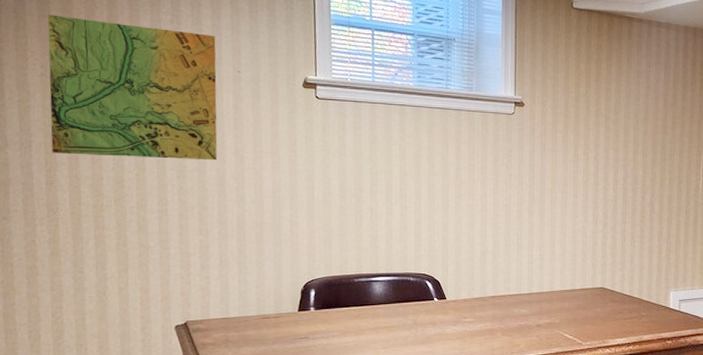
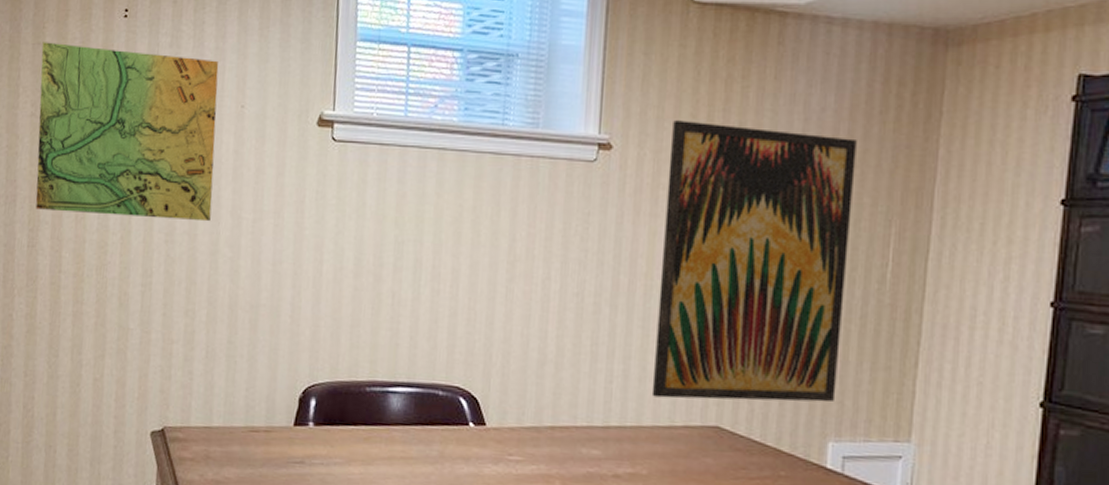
wall art: none [559,87,678,271] -> present [651,120,857,403]

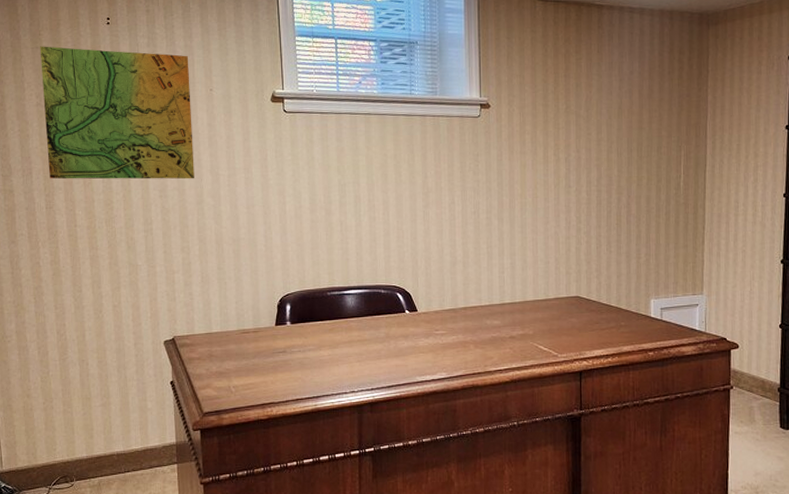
wall art: present [651,120,857,403] -> none [530,84,656,280]

